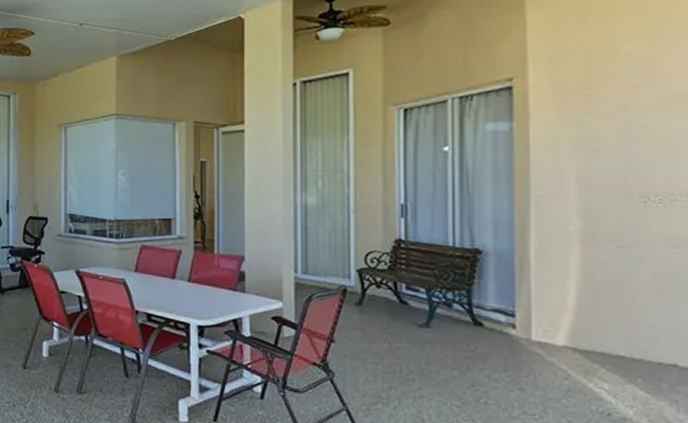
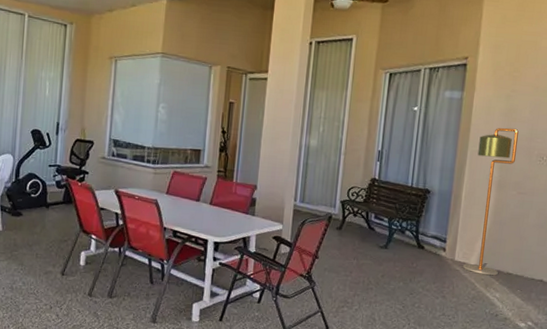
floor lamp: none [544,162,605,360] -> present [462,128,519,276]

